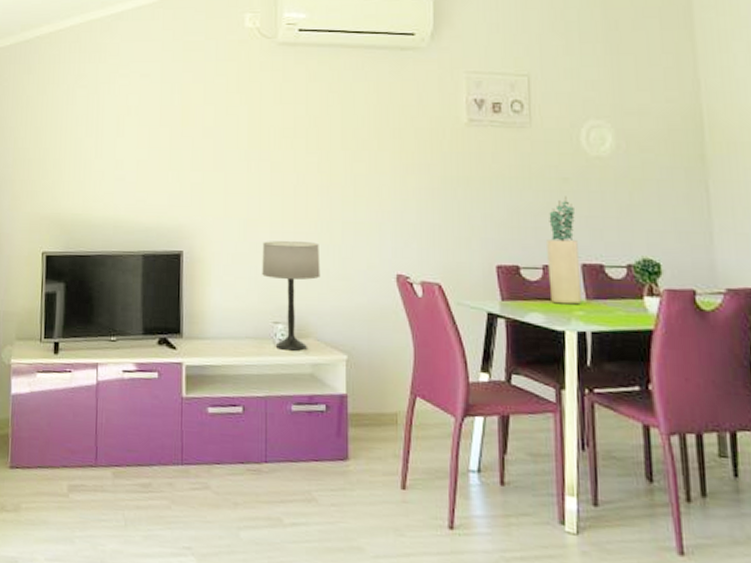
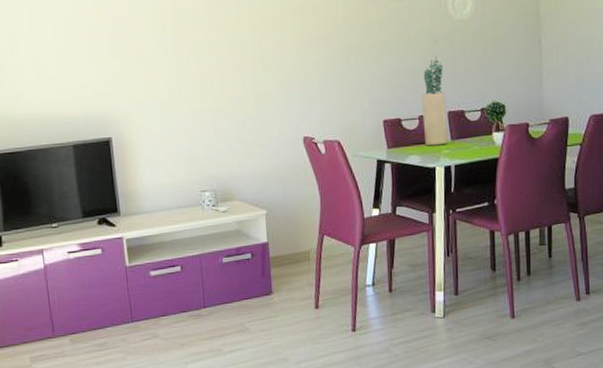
table lamp: present [262,241,321,351] -> none [185,116,239,214]

